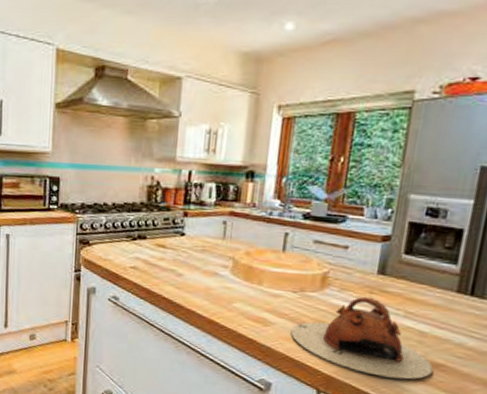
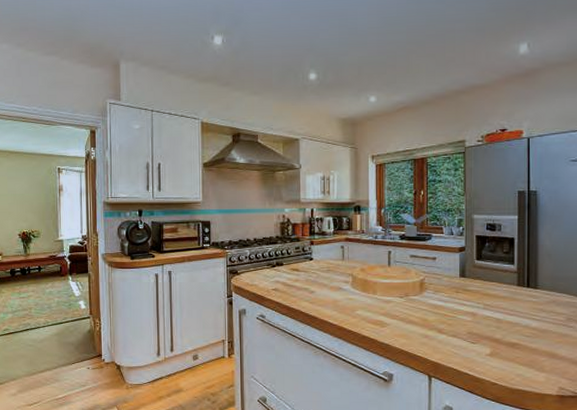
teapot: present [290,296,433,380] -> none [402,295,510,359]

